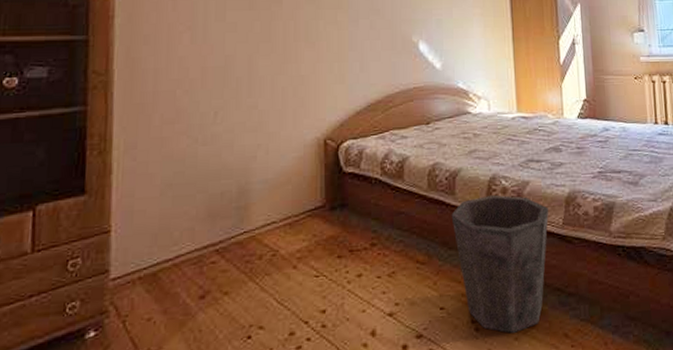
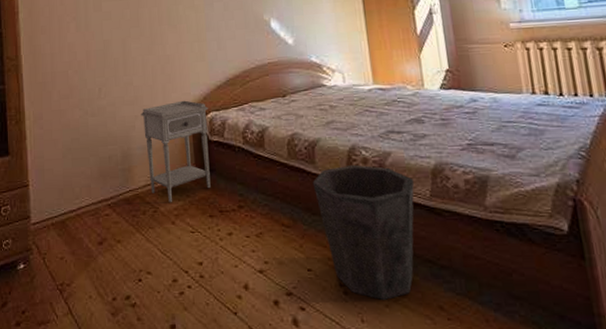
nightstand: none [265,127,346,245] -> present [141,100,211,203]

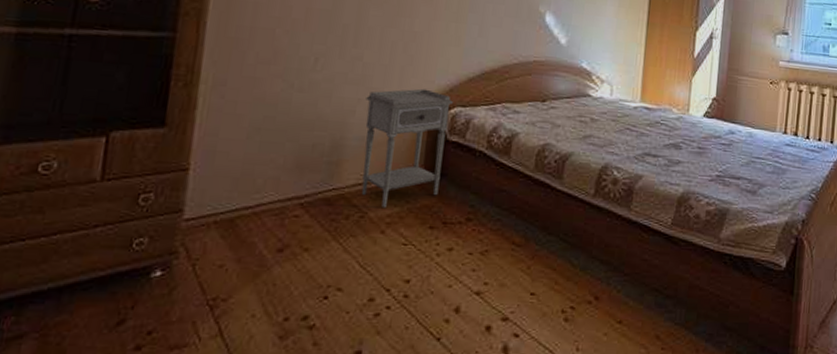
waste bin: present [312,164,415,300] -> none [555,184,659,328]

